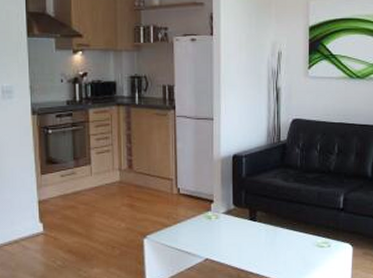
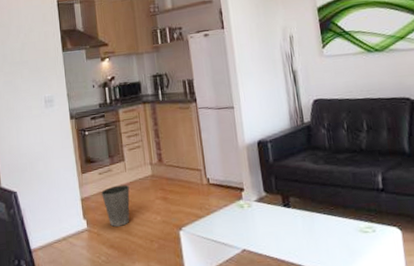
waste basket: none [62,189,94,231] -> present [101,184,130,227]

